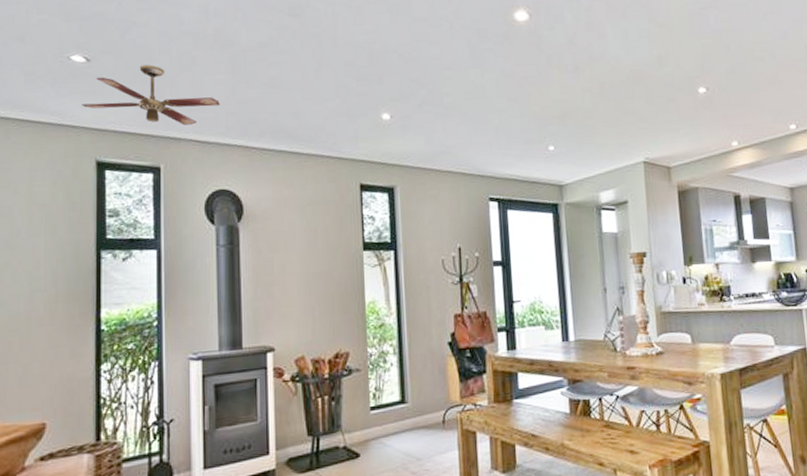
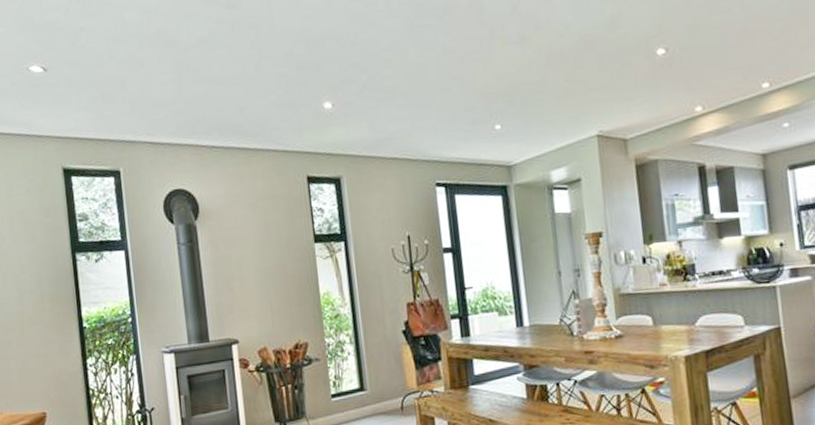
ceiling fan: present [82,65,220,125] -> none [44,69,168,128]

